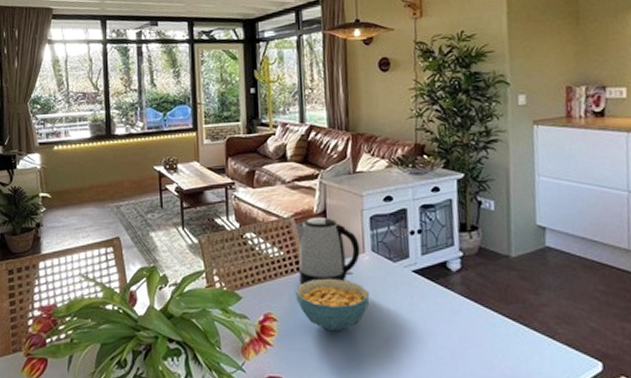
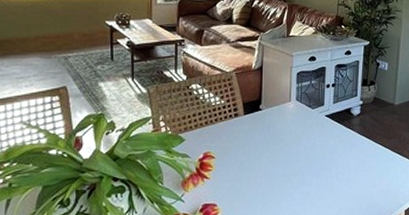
kettle: present [295,216,360,284] -> none [235,72,287,127]
cereal bowl: present [295,278,370,332] -> none [231,122,292,165]

